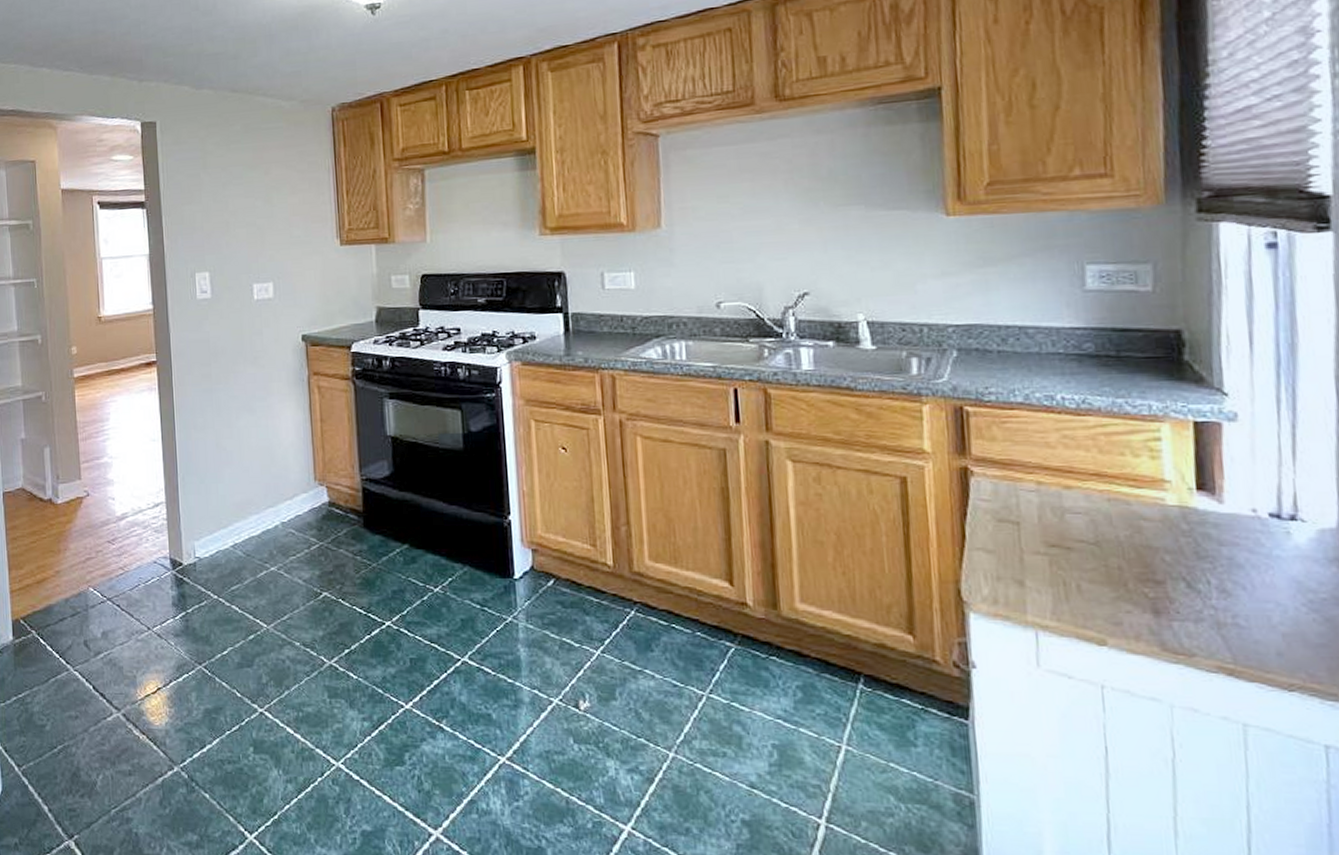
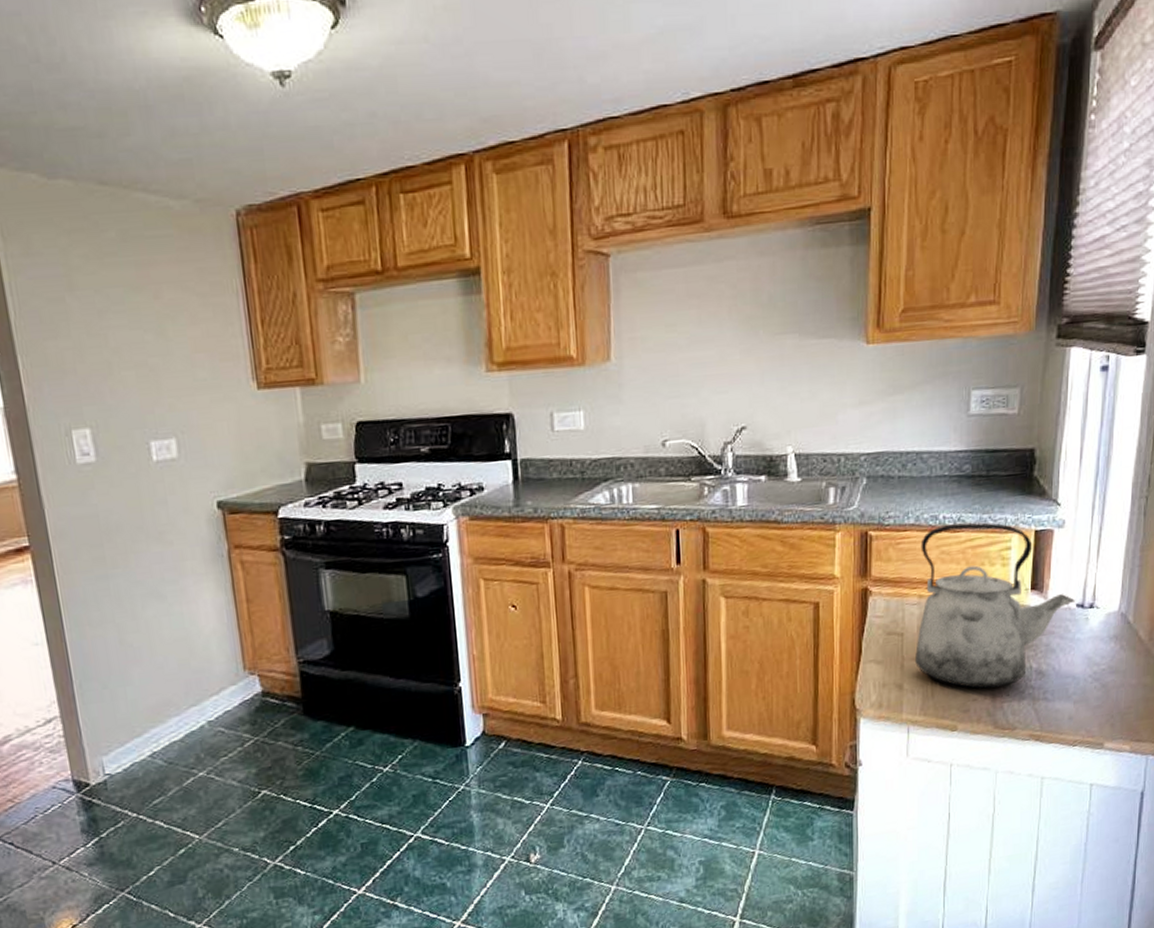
kettle: none [1033,406,1266,600] -> present [914,522,1075,689]

